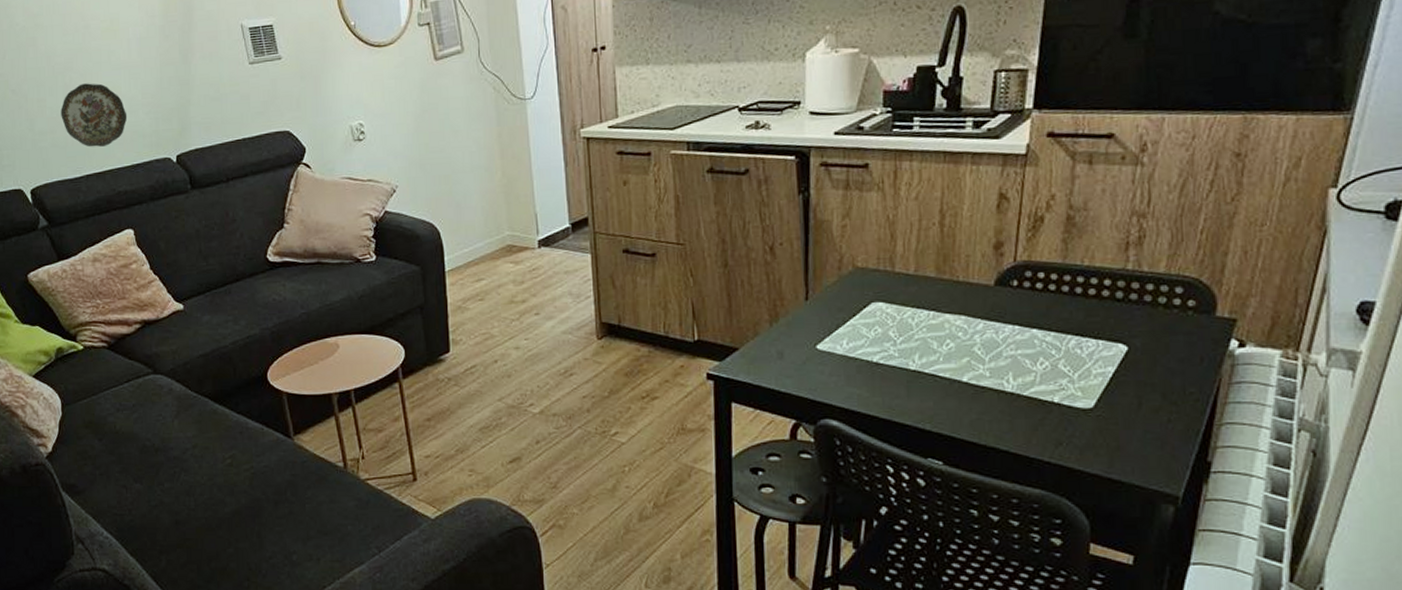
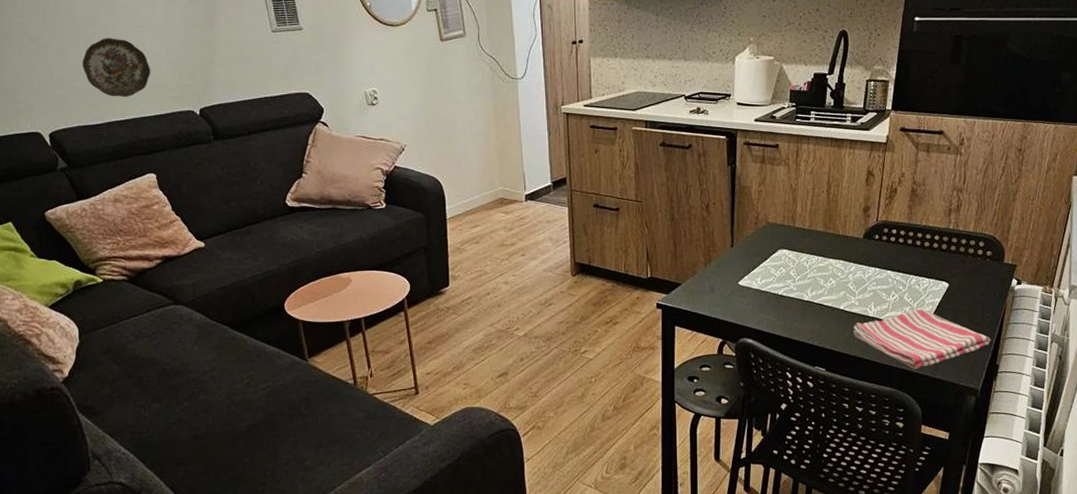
dish towel: none [982,381,1198,465] -> present [853,309,991,369]

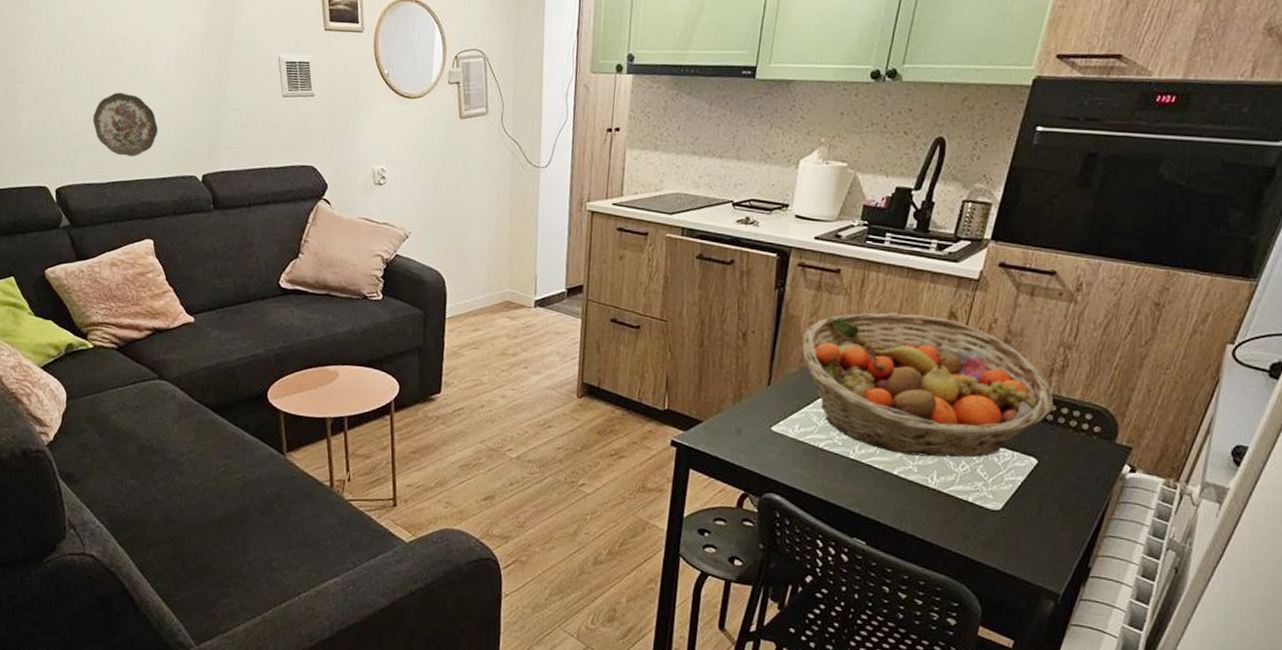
fruit basket: none [755,176,955,292] -> present [802,312,1054,458]
dish towel: present [853,309,991,369] -> none [906,486,1085,558]

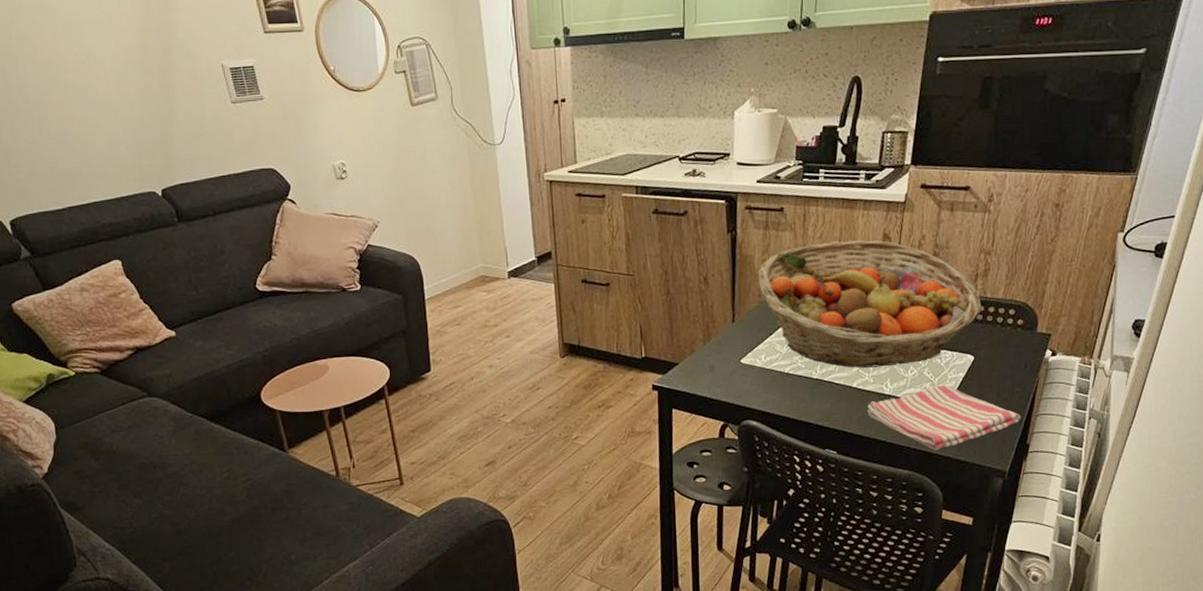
decorative plate: present [93,92,159,157] -> none [37,116,109,180]
dish towel: none [906,486,1085,558] -> present [867,384,1021,450]

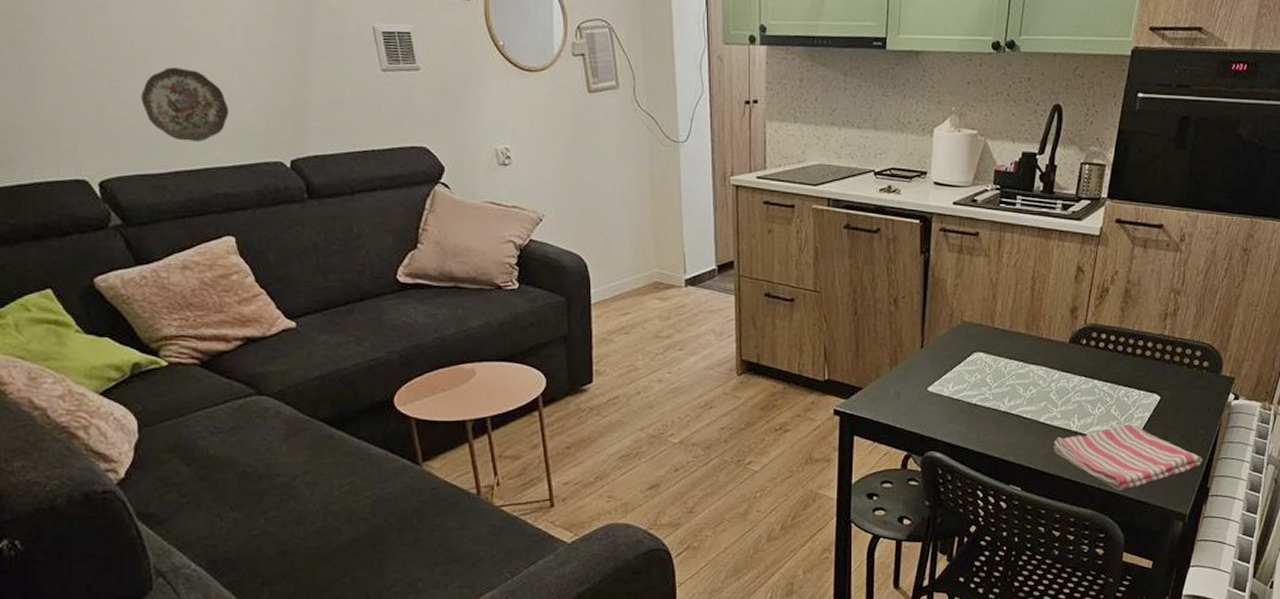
decorative plate: none [37,116,109,180] -> present [141,67,230,142]
fruit basket: present [758,240,981,368] -> none [950,271,1170,402]

